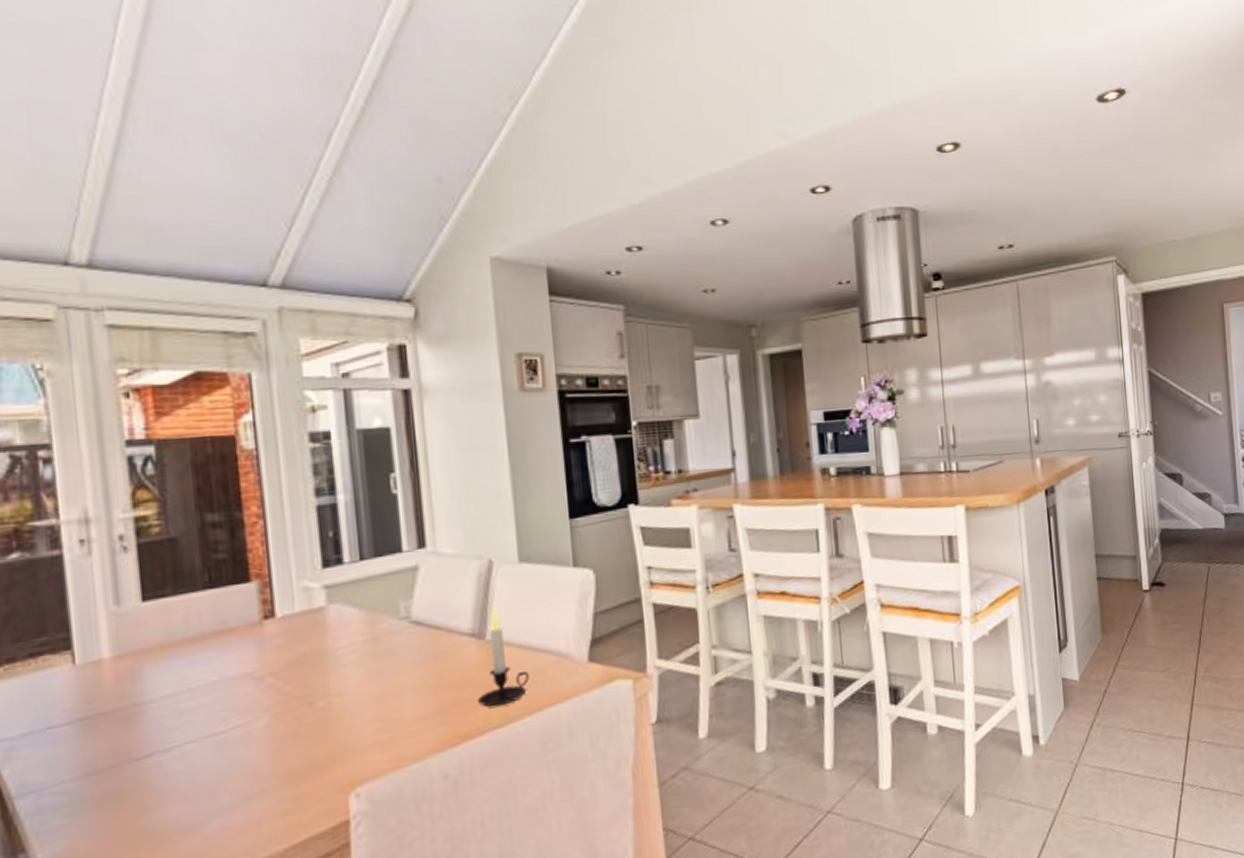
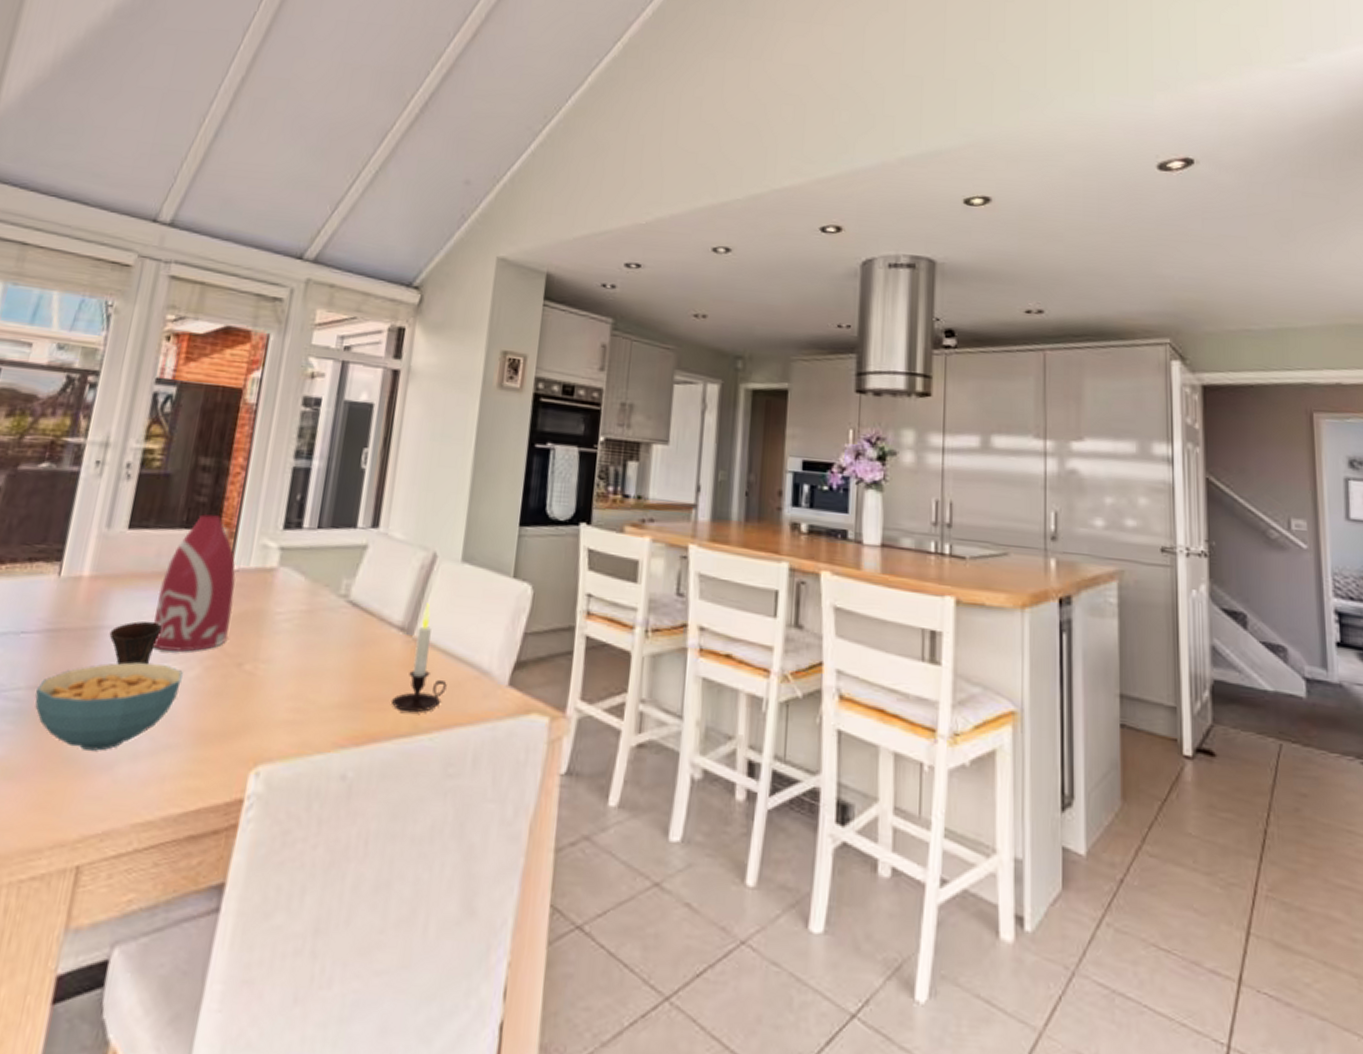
cereal bowl: none [86,722,251,821] -> present [35,662,183,751]
cup: none [154,685,215,734] -> present [109,620,163,666]
bottle: none [198,569,291,710] -> present [153,513,236,652]

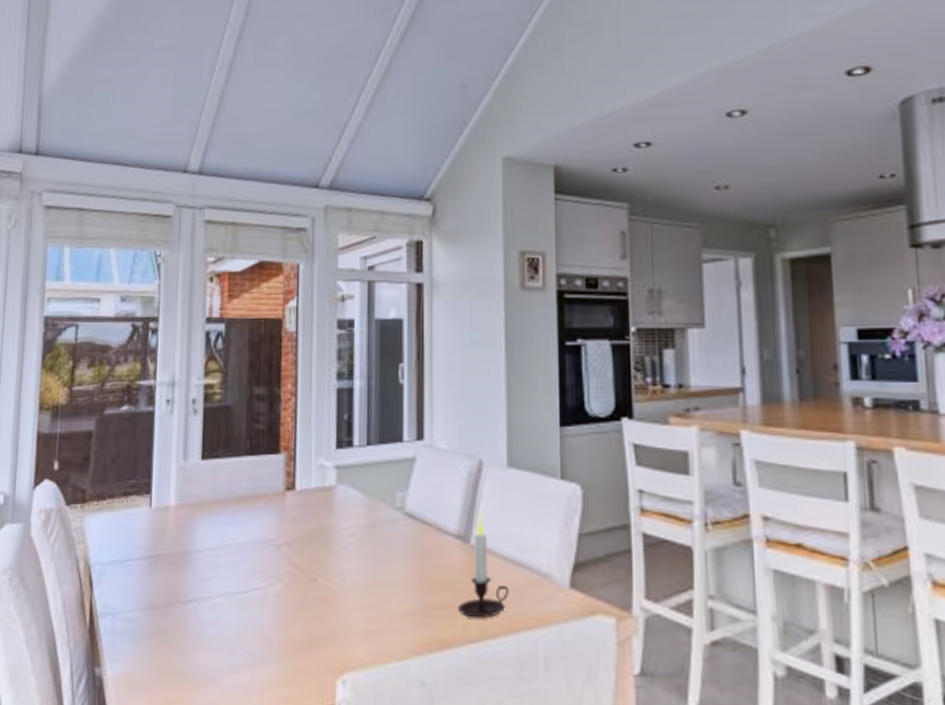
cereal bowl: present [35,662,183,751] -> none [146,582,266,664]
cup: present [109,620,163,666] -> none [199,543,243,585]
bottle: present [153,513,236,652] -> none [235,439,302,570]

